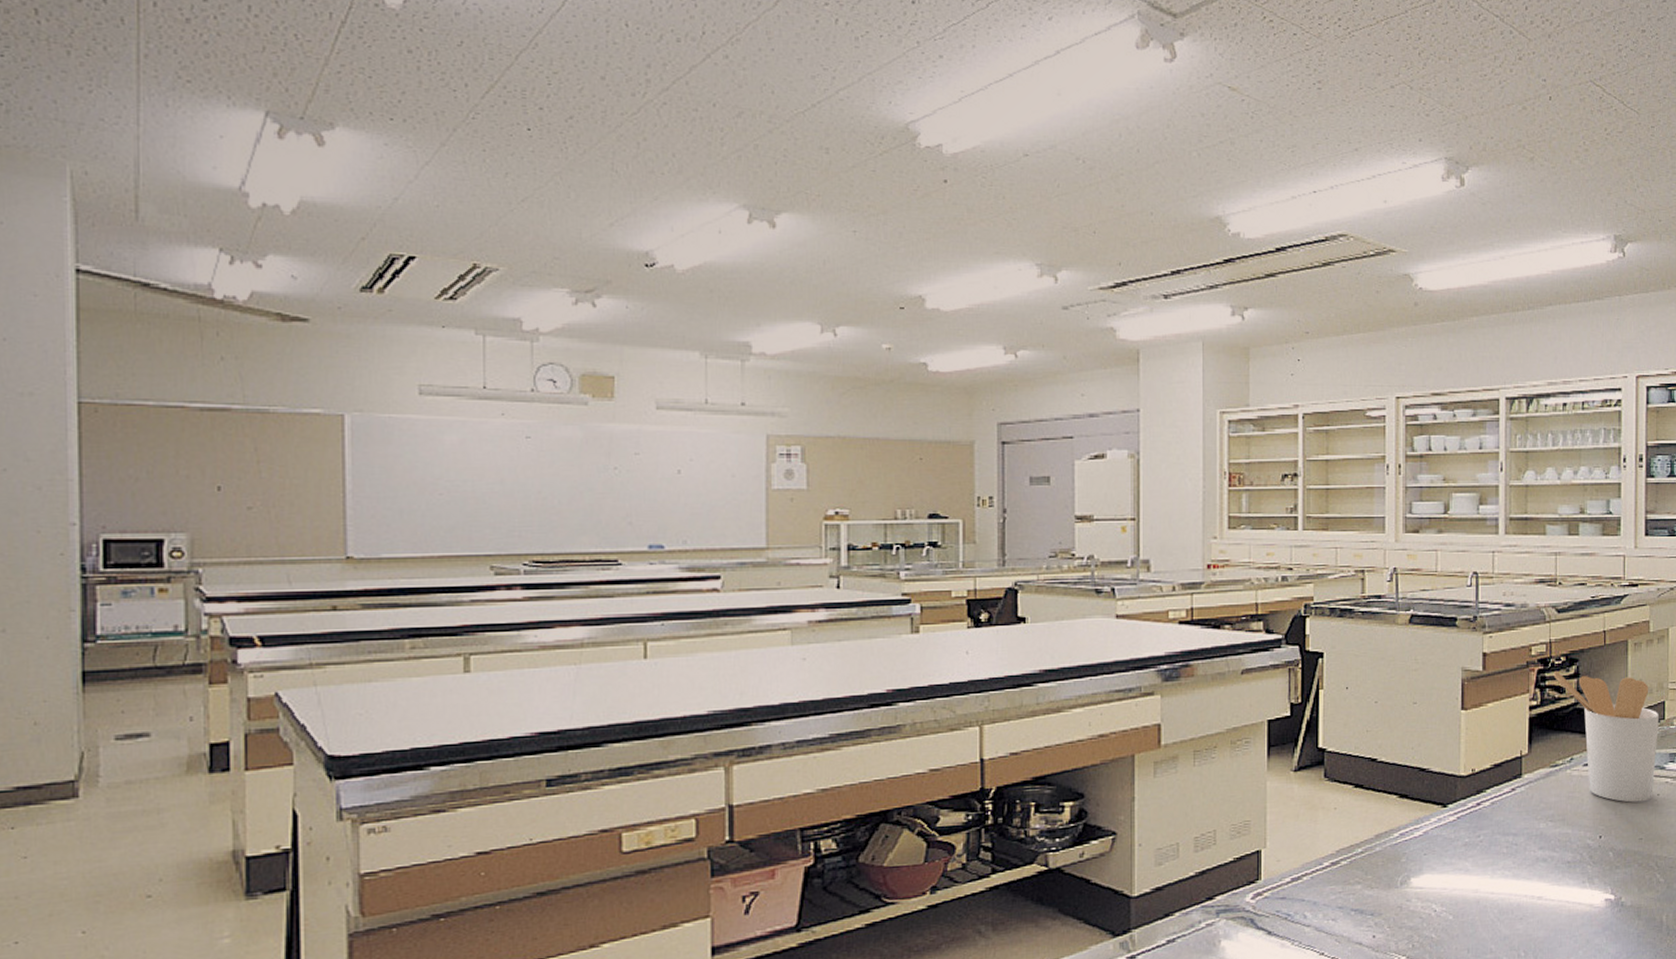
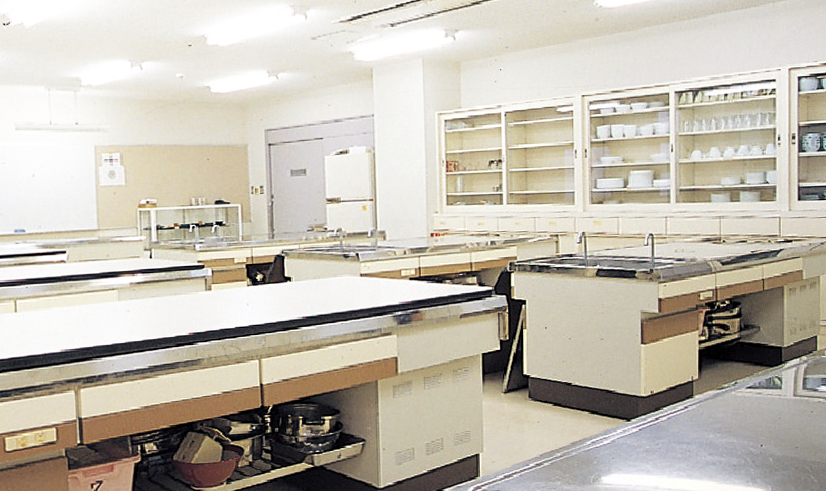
utensil holder: present [1553,670,1659,803] -> none [719,312,812,418]

